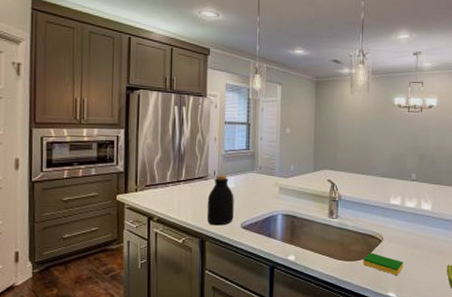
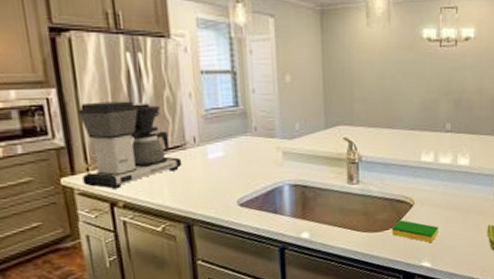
coffee maker: none [132,140,204,206] -> present [77,101,183,189]
bottle: present [207,175,234,226] -> none [188,141,227,206]

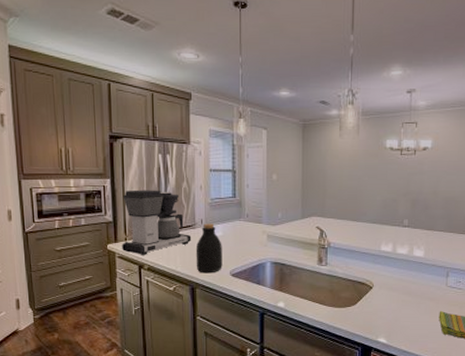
bottle: none [188,141,227,206] -> present [195,223,222,273]
dish sponge: present [391,220,438,243] -> none [353,299,394,322]

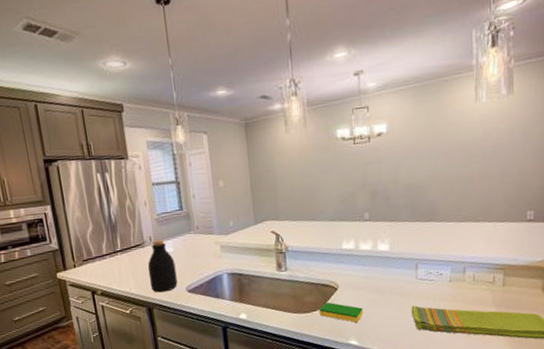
coffee maker: present [122,189,192,255] -> none [65,211,143,281]
dish sponge: none [353,299,394,322] -> present [318,302,363,323]

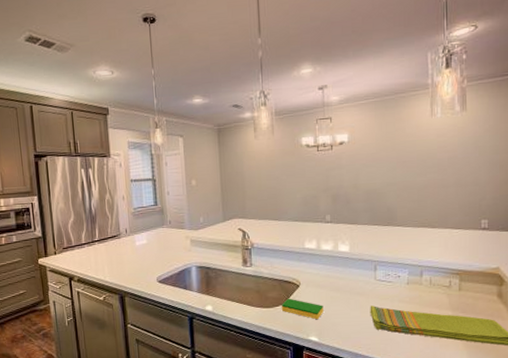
bottle: present [147,240,178,293] -> none [122,232,149,282]

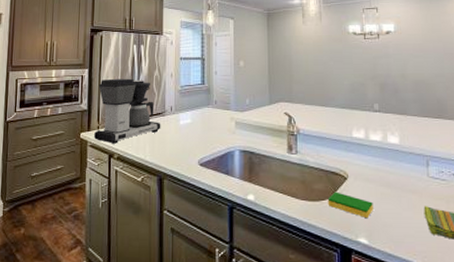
coffee maker: none [50,203,118,268] -> present [94,78,161,144]

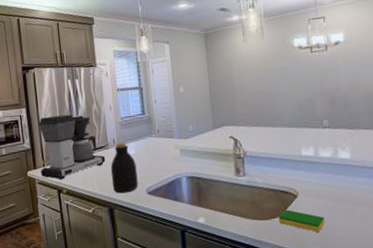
bottle: none [164,111,191,163] -> present [110,142,138,194]

